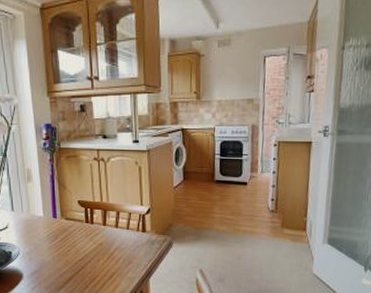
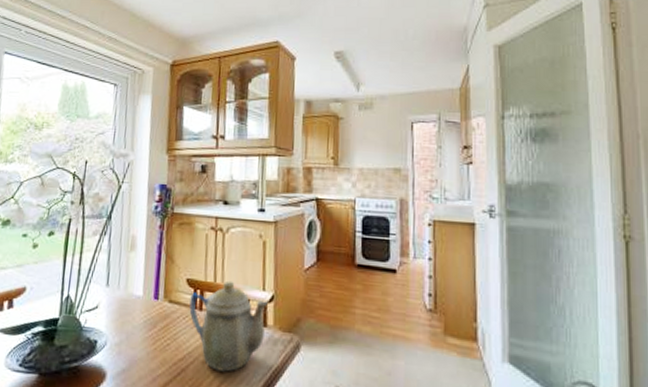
teapot: none [83,200,145,266] -> present [189,280,268,372]

